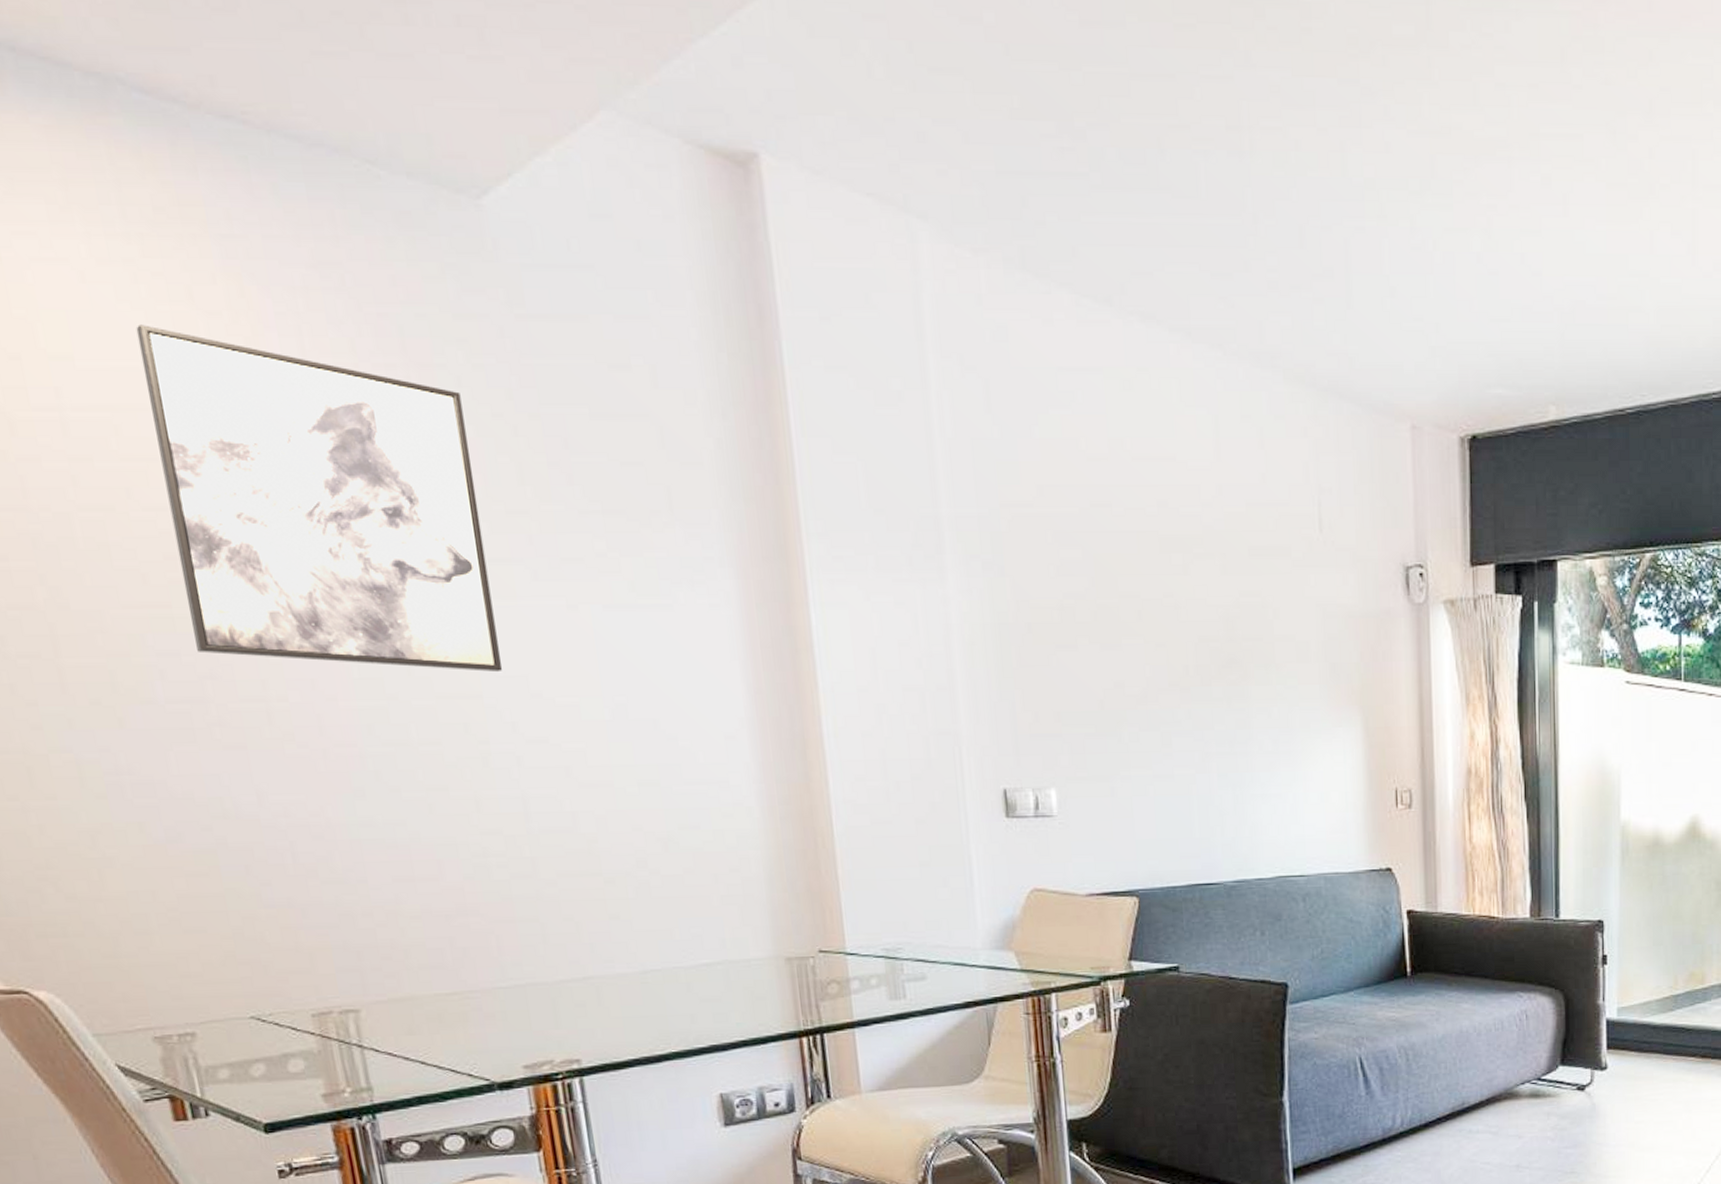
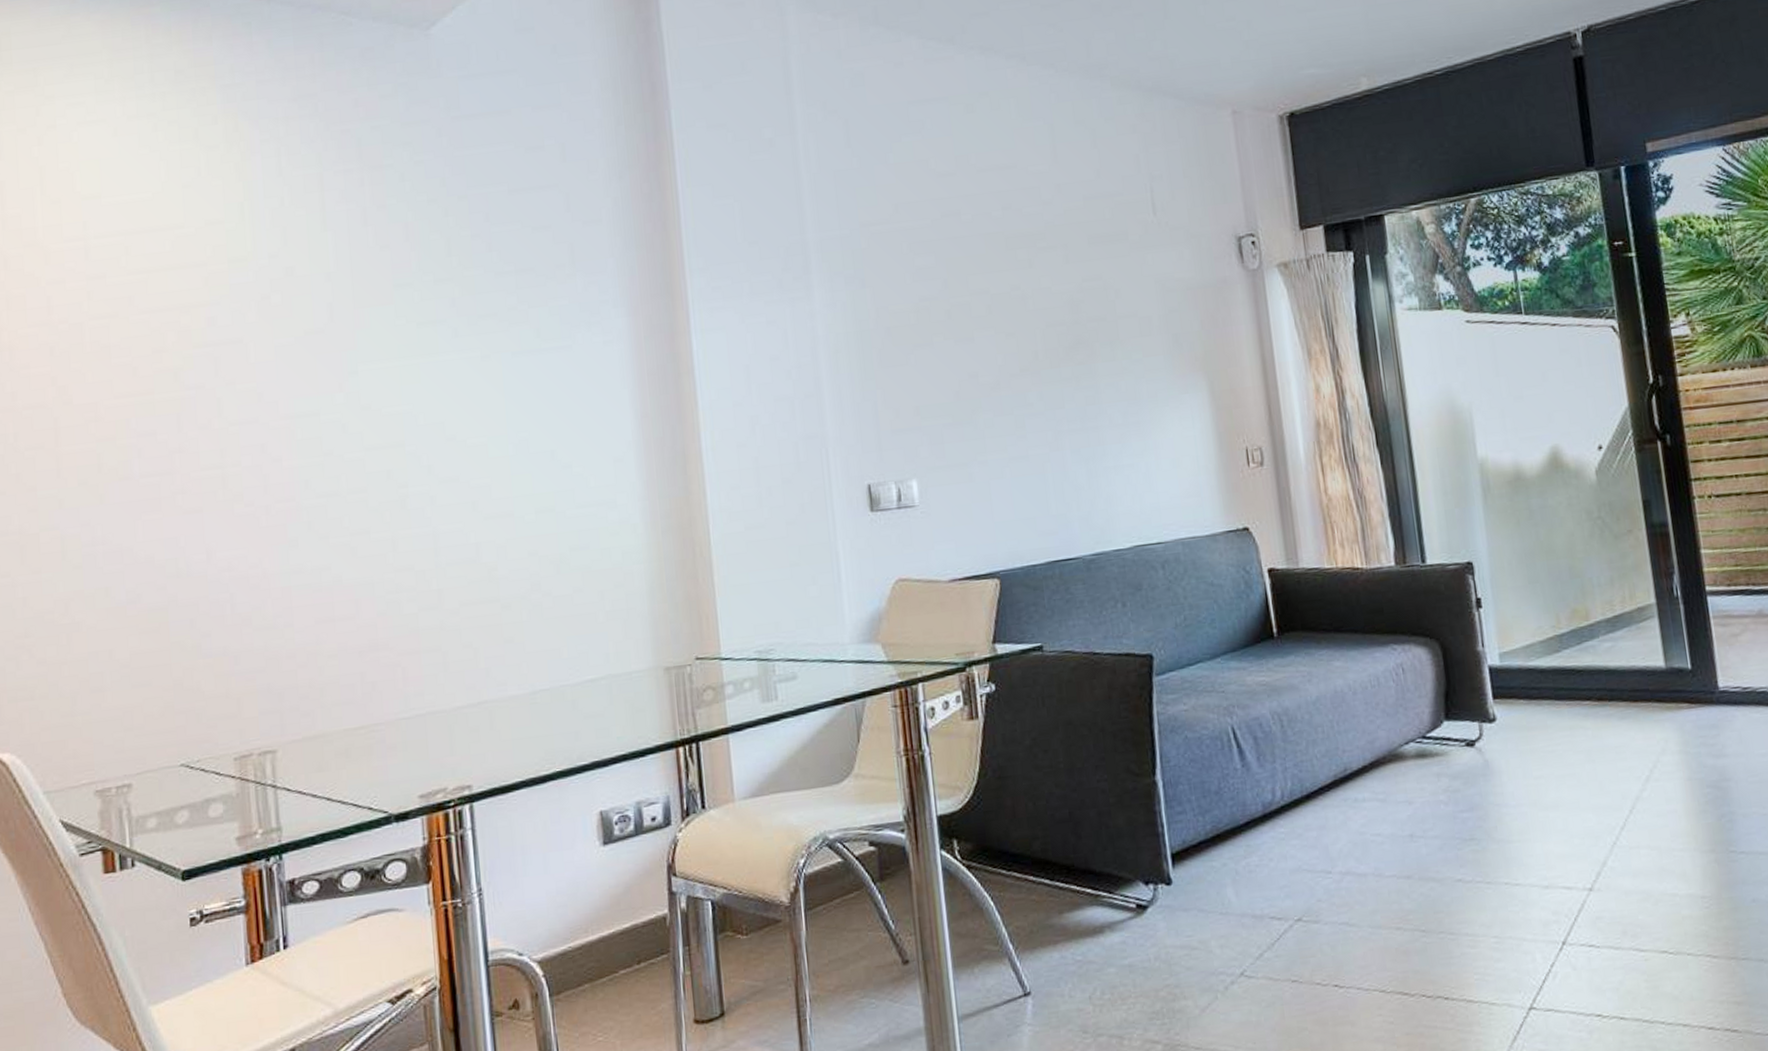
wall art: present [136,325,503,673] -> none [151,163,424,431]

